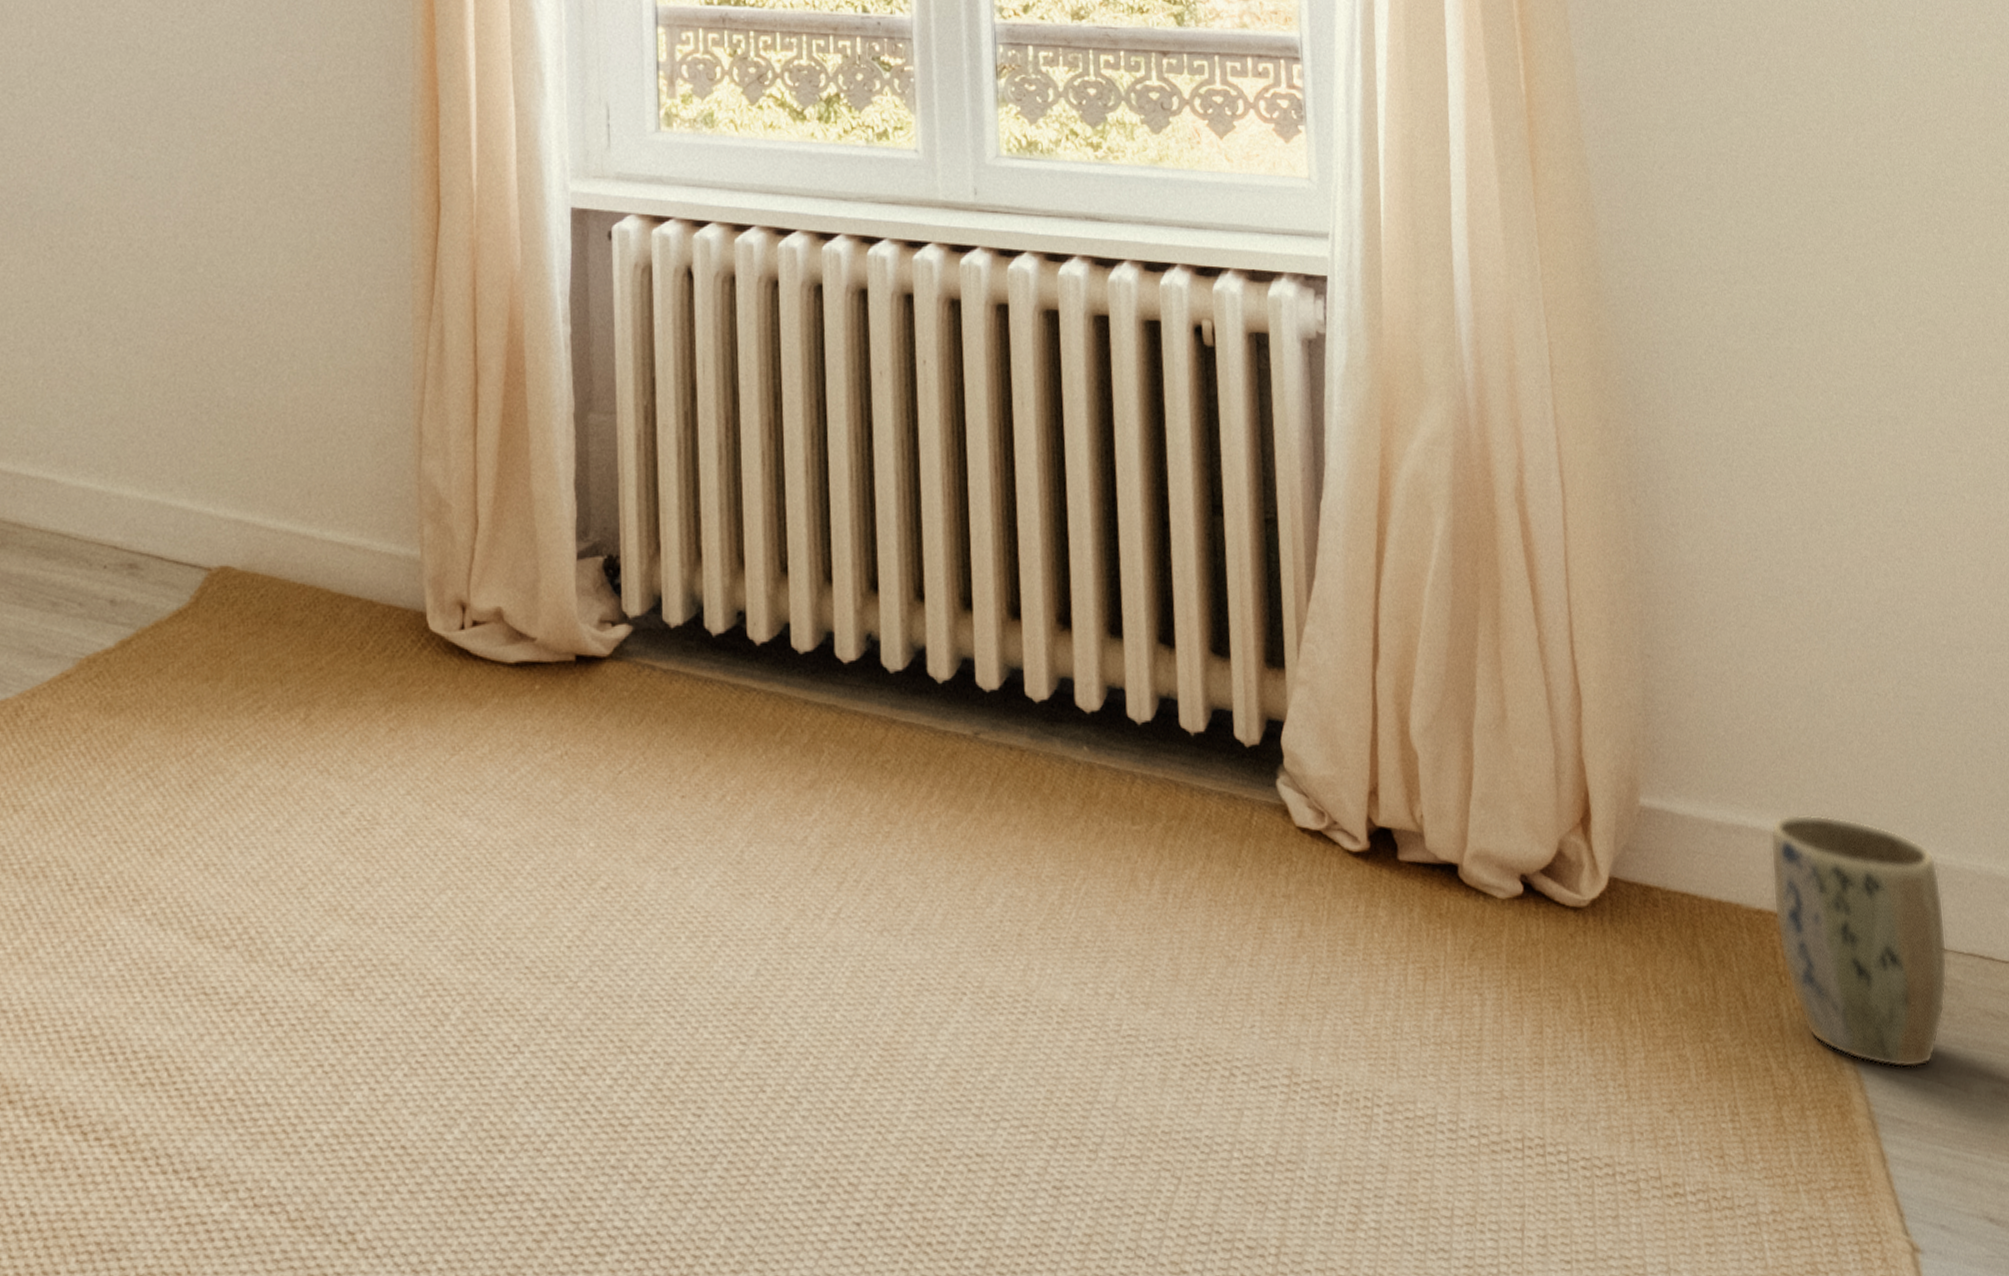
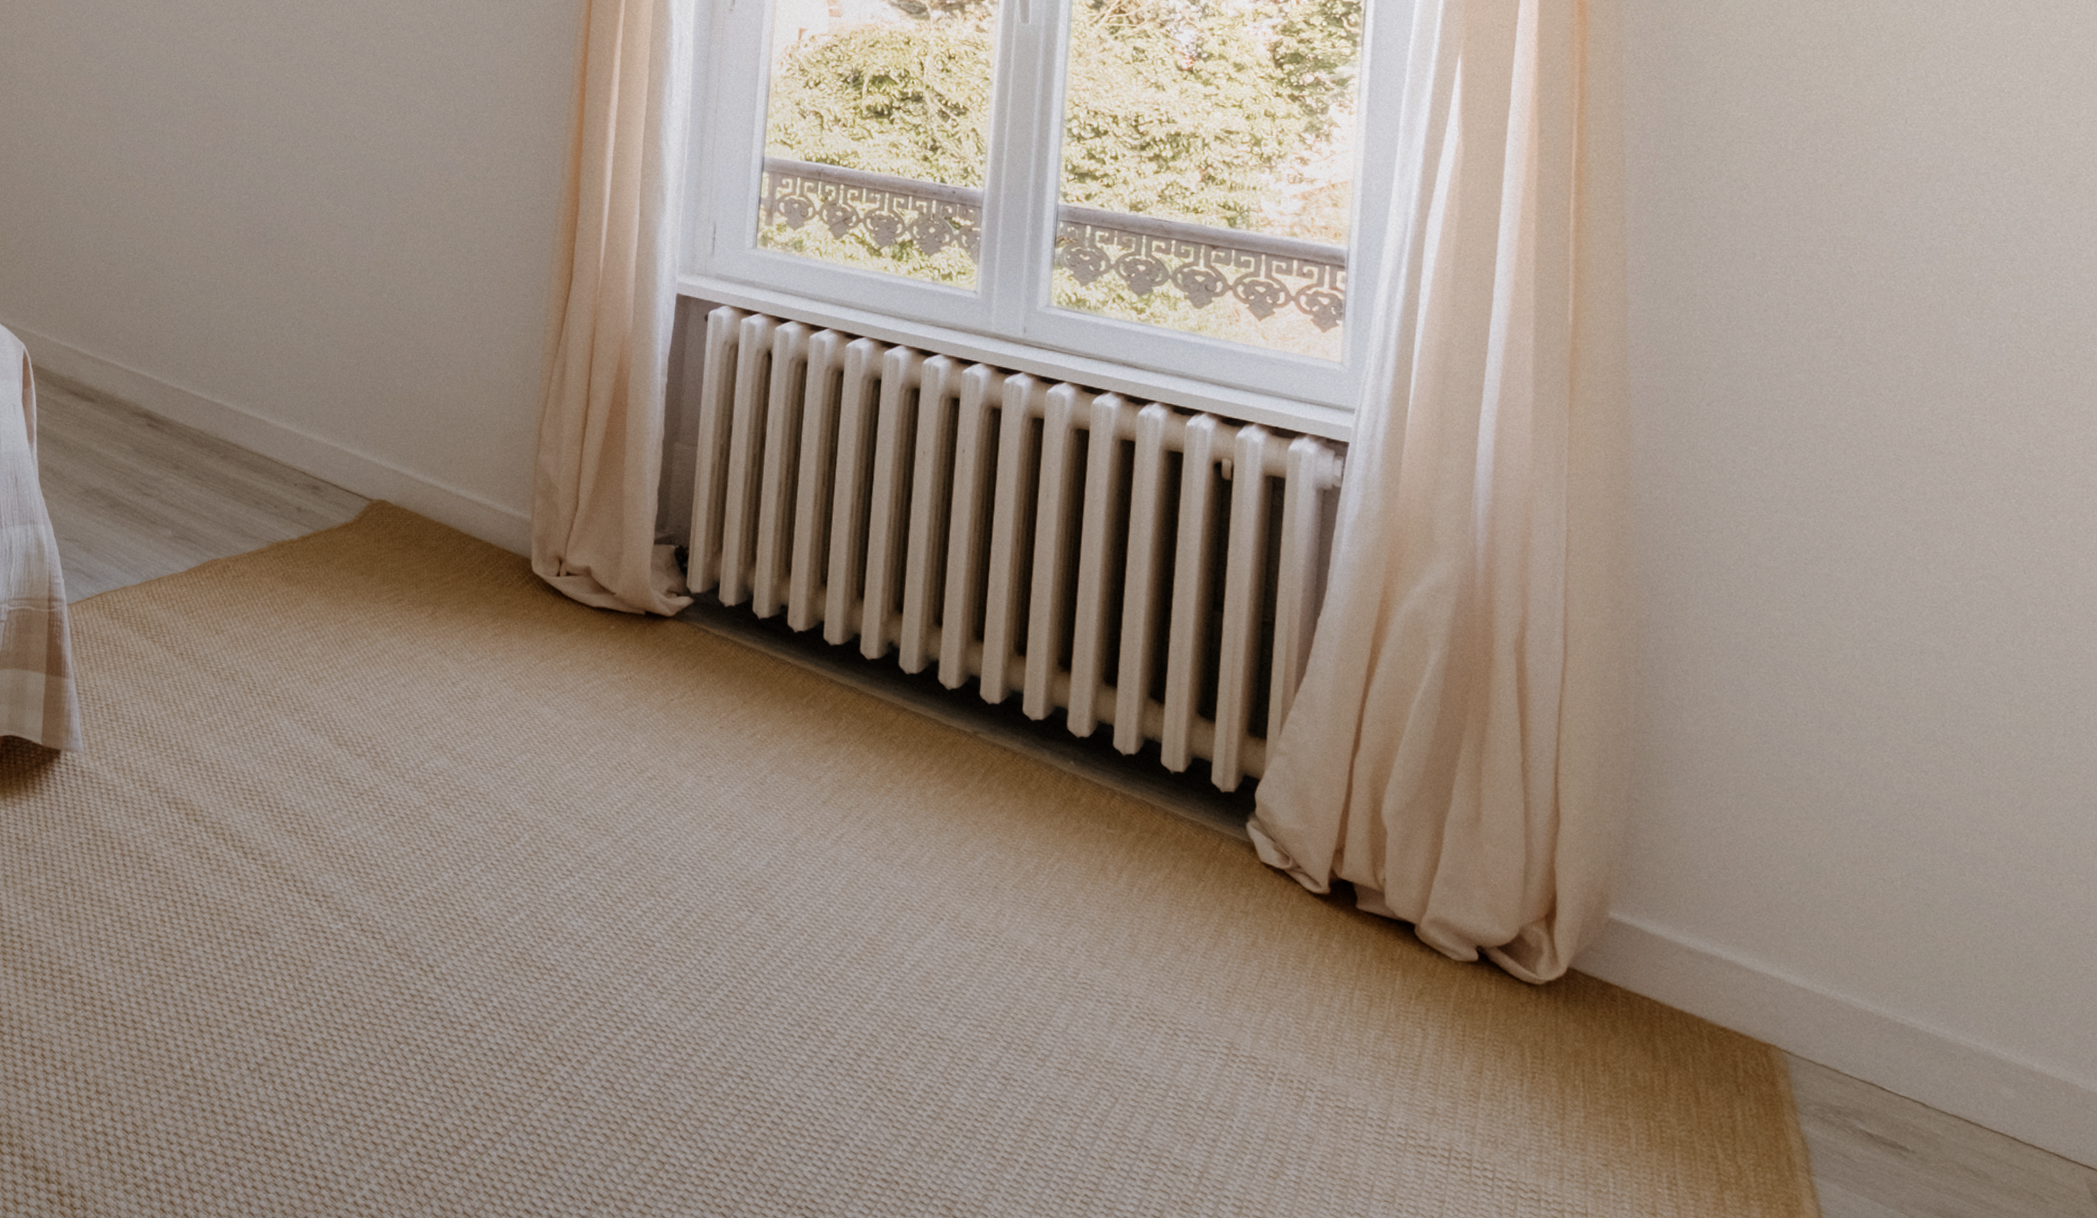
plant pot: present [1770,813,1948,1069] -> none [1740,957,1930,1196]

